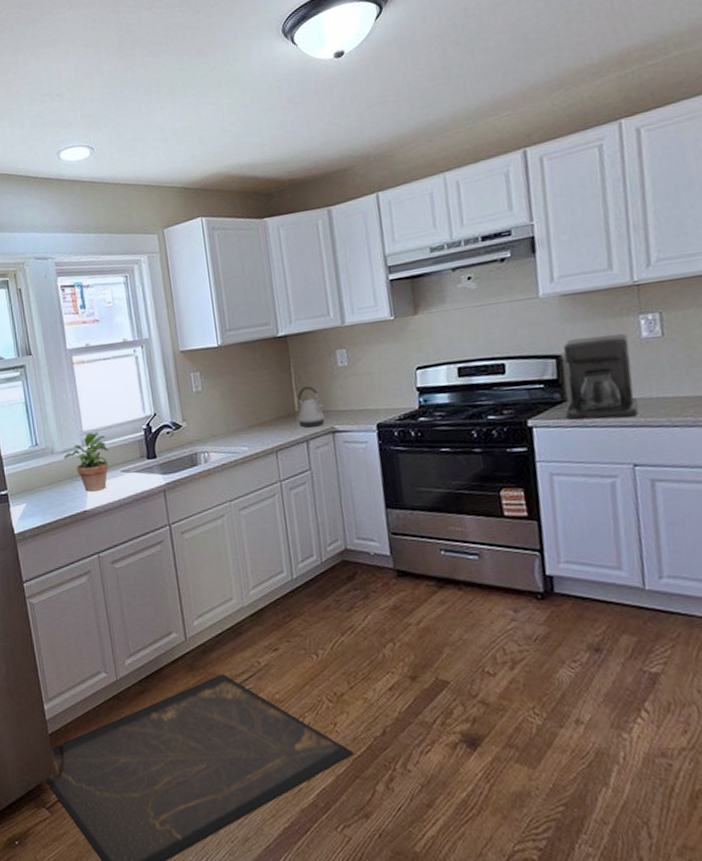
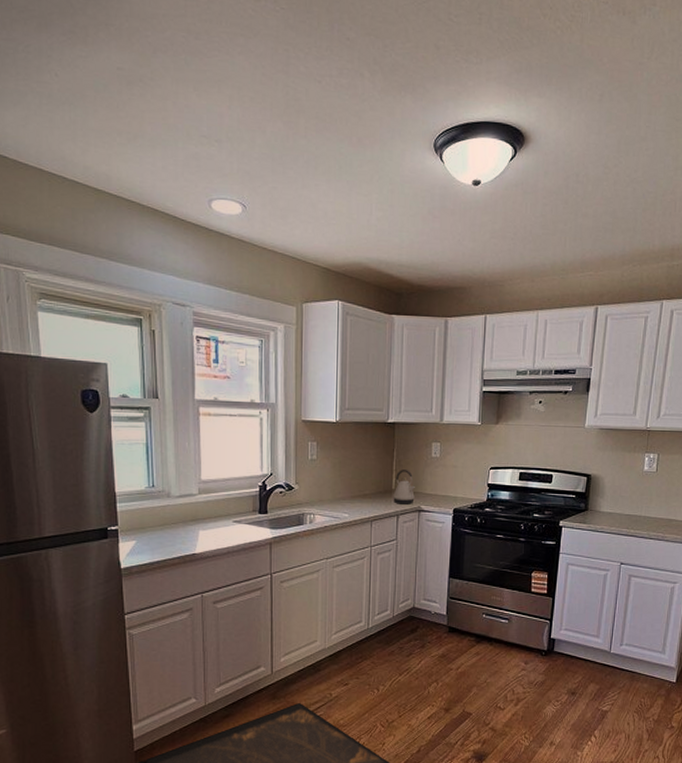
potted plant: present [64,431,109,492] -> none [179,482,224,537]
coffee maker: present [562,334,639,420] -> none [586,464,635,528]

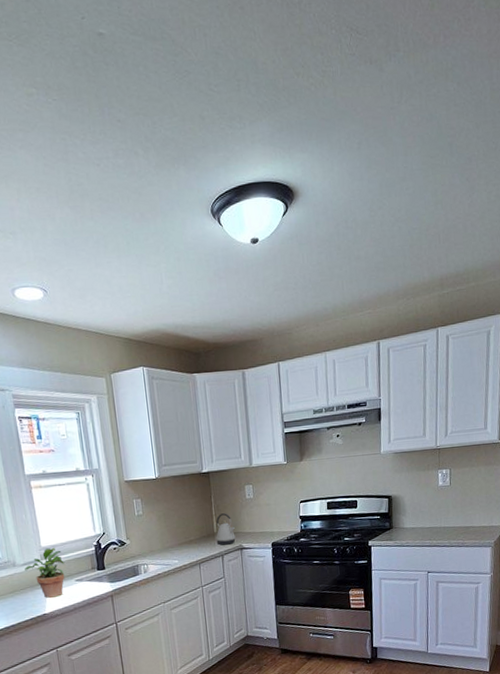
potted plant: none [179,482,224,537] -> present [25,547,65,598]

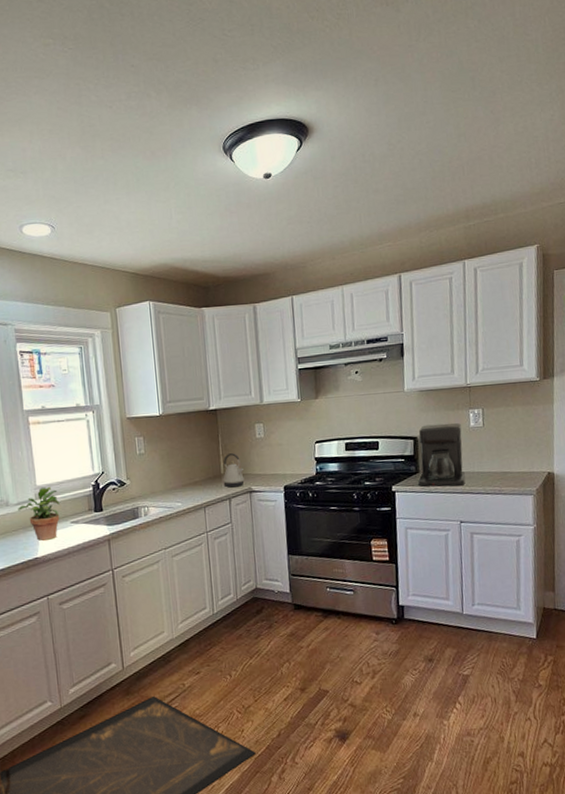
coffee maker: none [392,482,433,542] -> present [418,423,465,487]

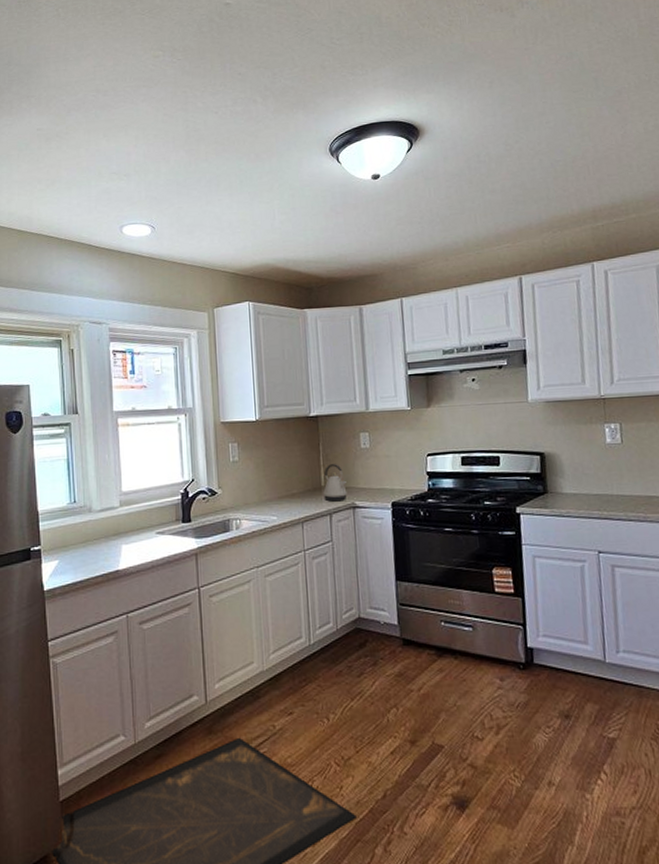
potted plant: present [18,486,60,541] -> none [101,493,146,552]
coffee maker: present [418,423,465,487] -> none [545,438,603,511]

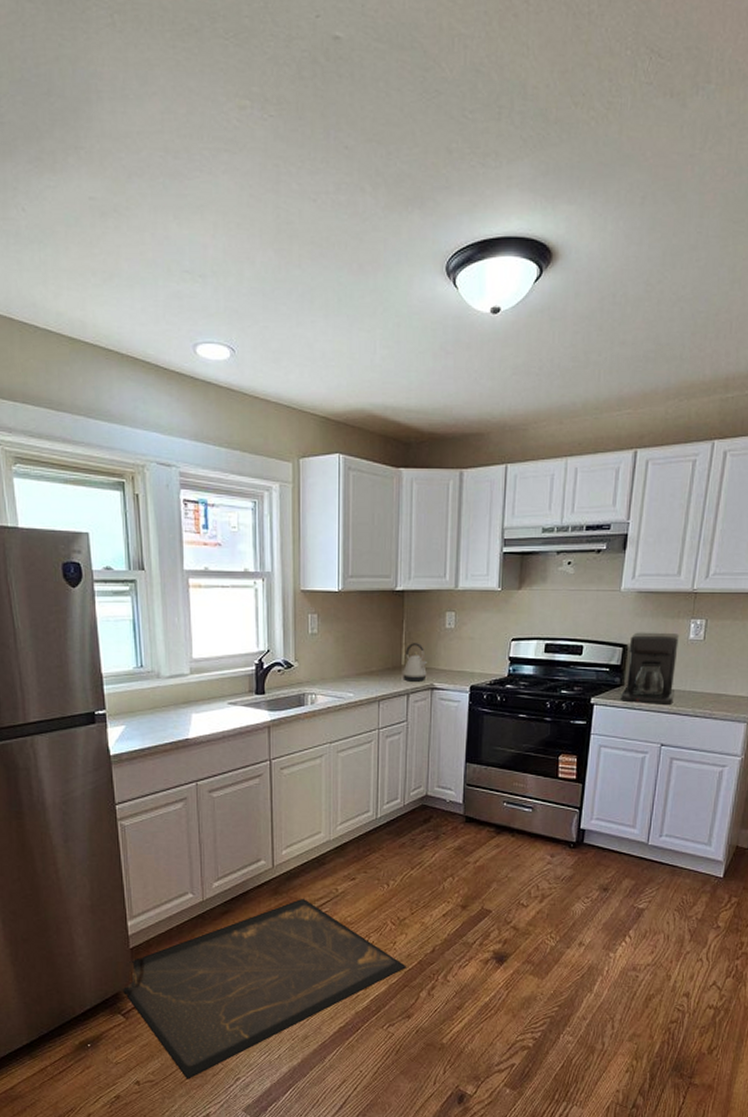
coffee maker: none [545,438,603,511] -> present [621,632,679,705]

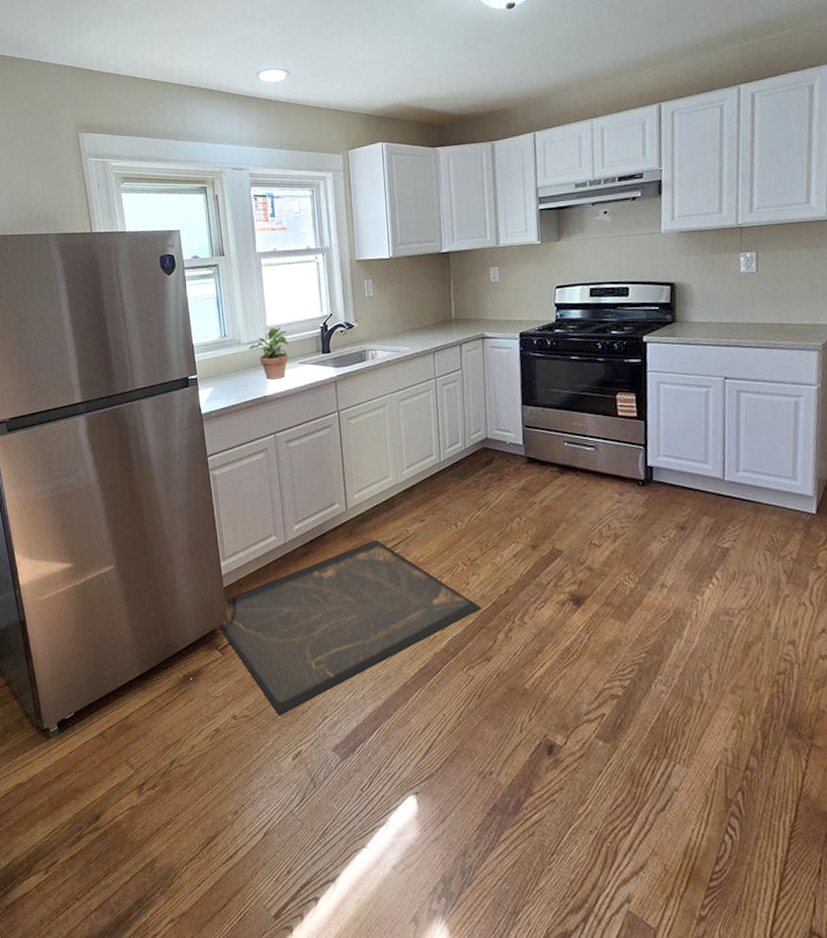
potted plant: none [170,660,217,720] -> present [249,327,289,380]
kettle: present [403,643,428,682] -> none [454,297,477,333]
coffee maker: present [621,632,679,705] -> none [674,268,732,339]

